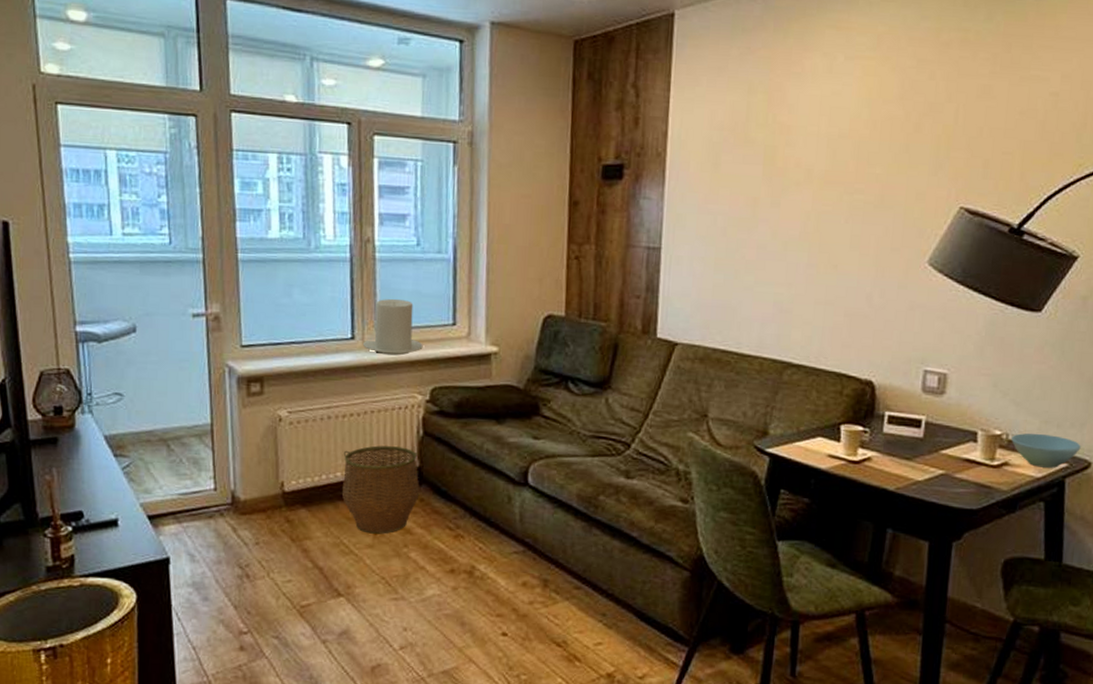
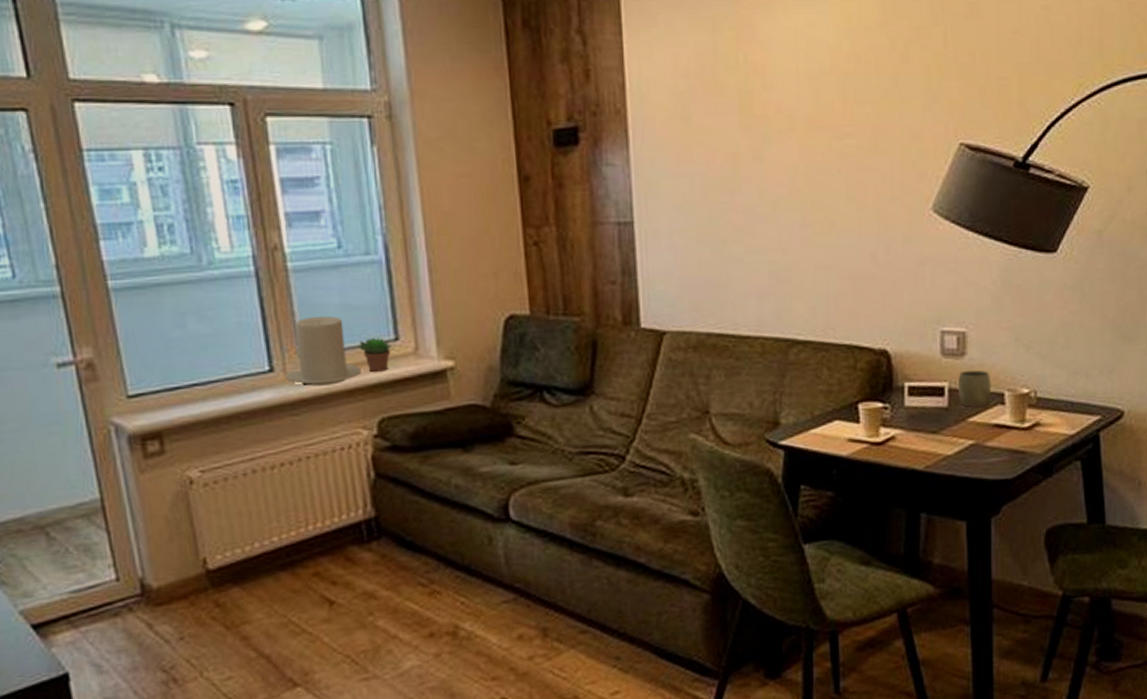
basket: present [342,445,420,534] -> none [277,495,380,606]
succulent plant: none [423,320,450,350] -> present [358,337,392,373]
mug: none [934,407,967,441] -> present [957,370,992,407]
bowl: present [1011,433,1081,468] -> none [1040,386,1112,423]

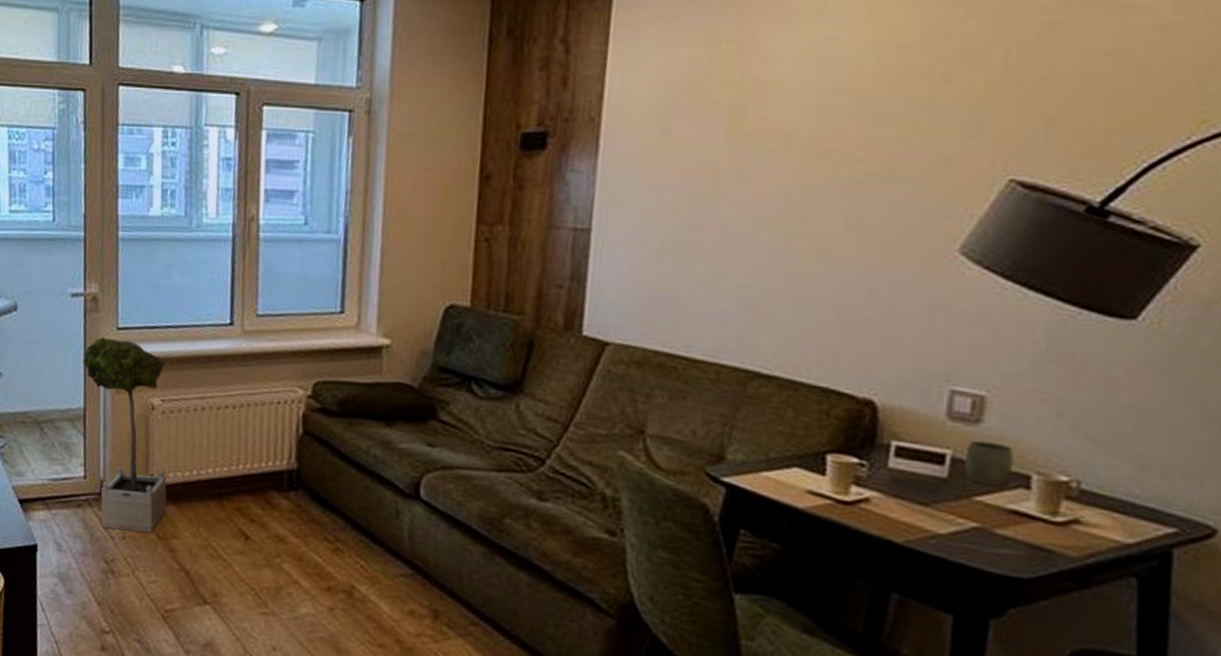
potted tree: none [88,409,230,633] -> present [83,337,167,533]
candle: present [284,315,362,387] -> none [241,282,307,345]
succulent plant: present [358,337,392,373] -> none [307,307,337,341]

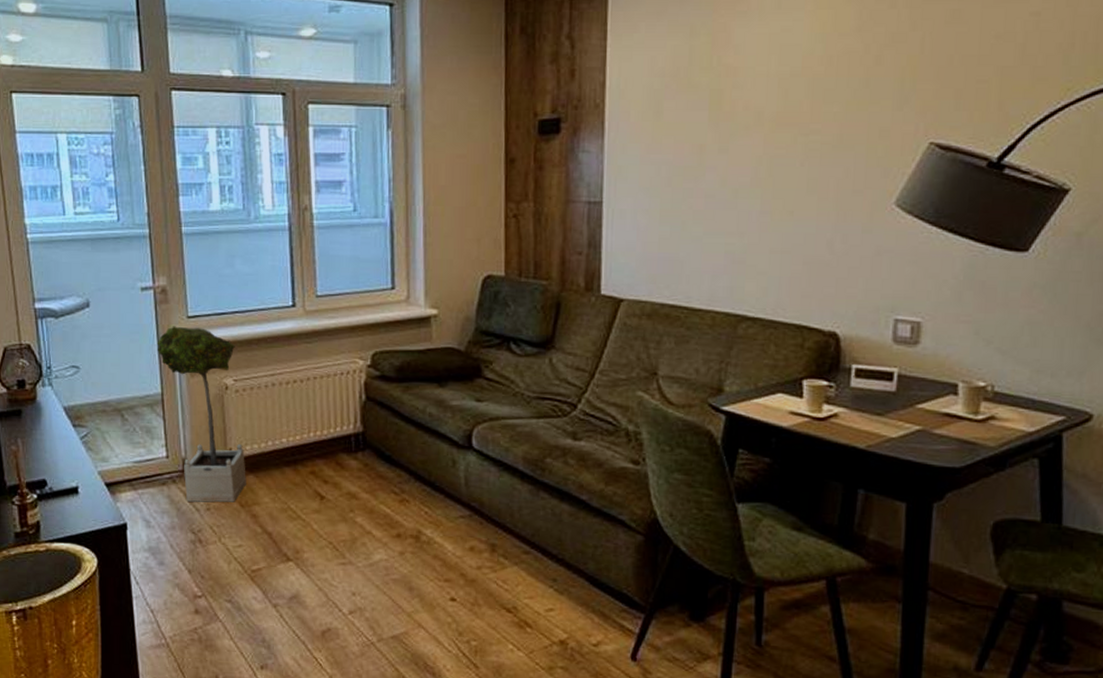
mug: present [964,440,1015,487] -> none [907,358,945,394]

